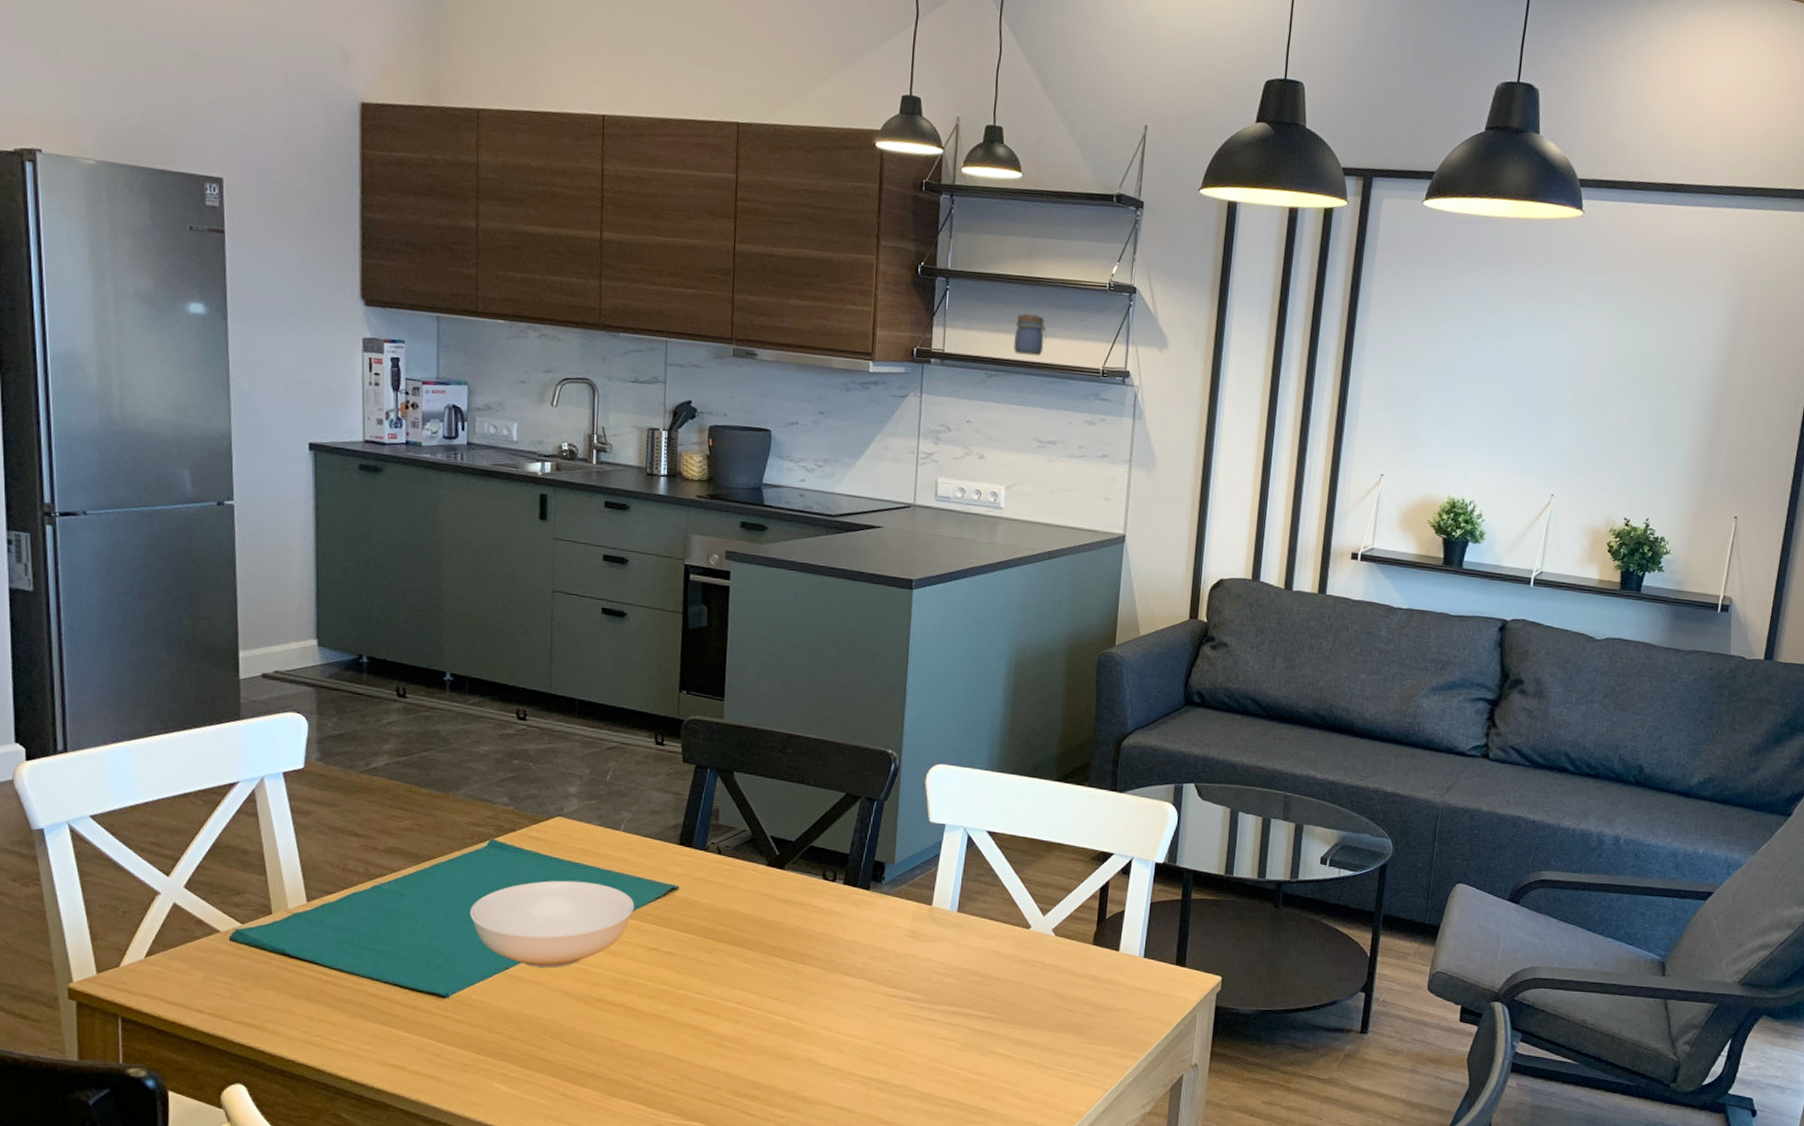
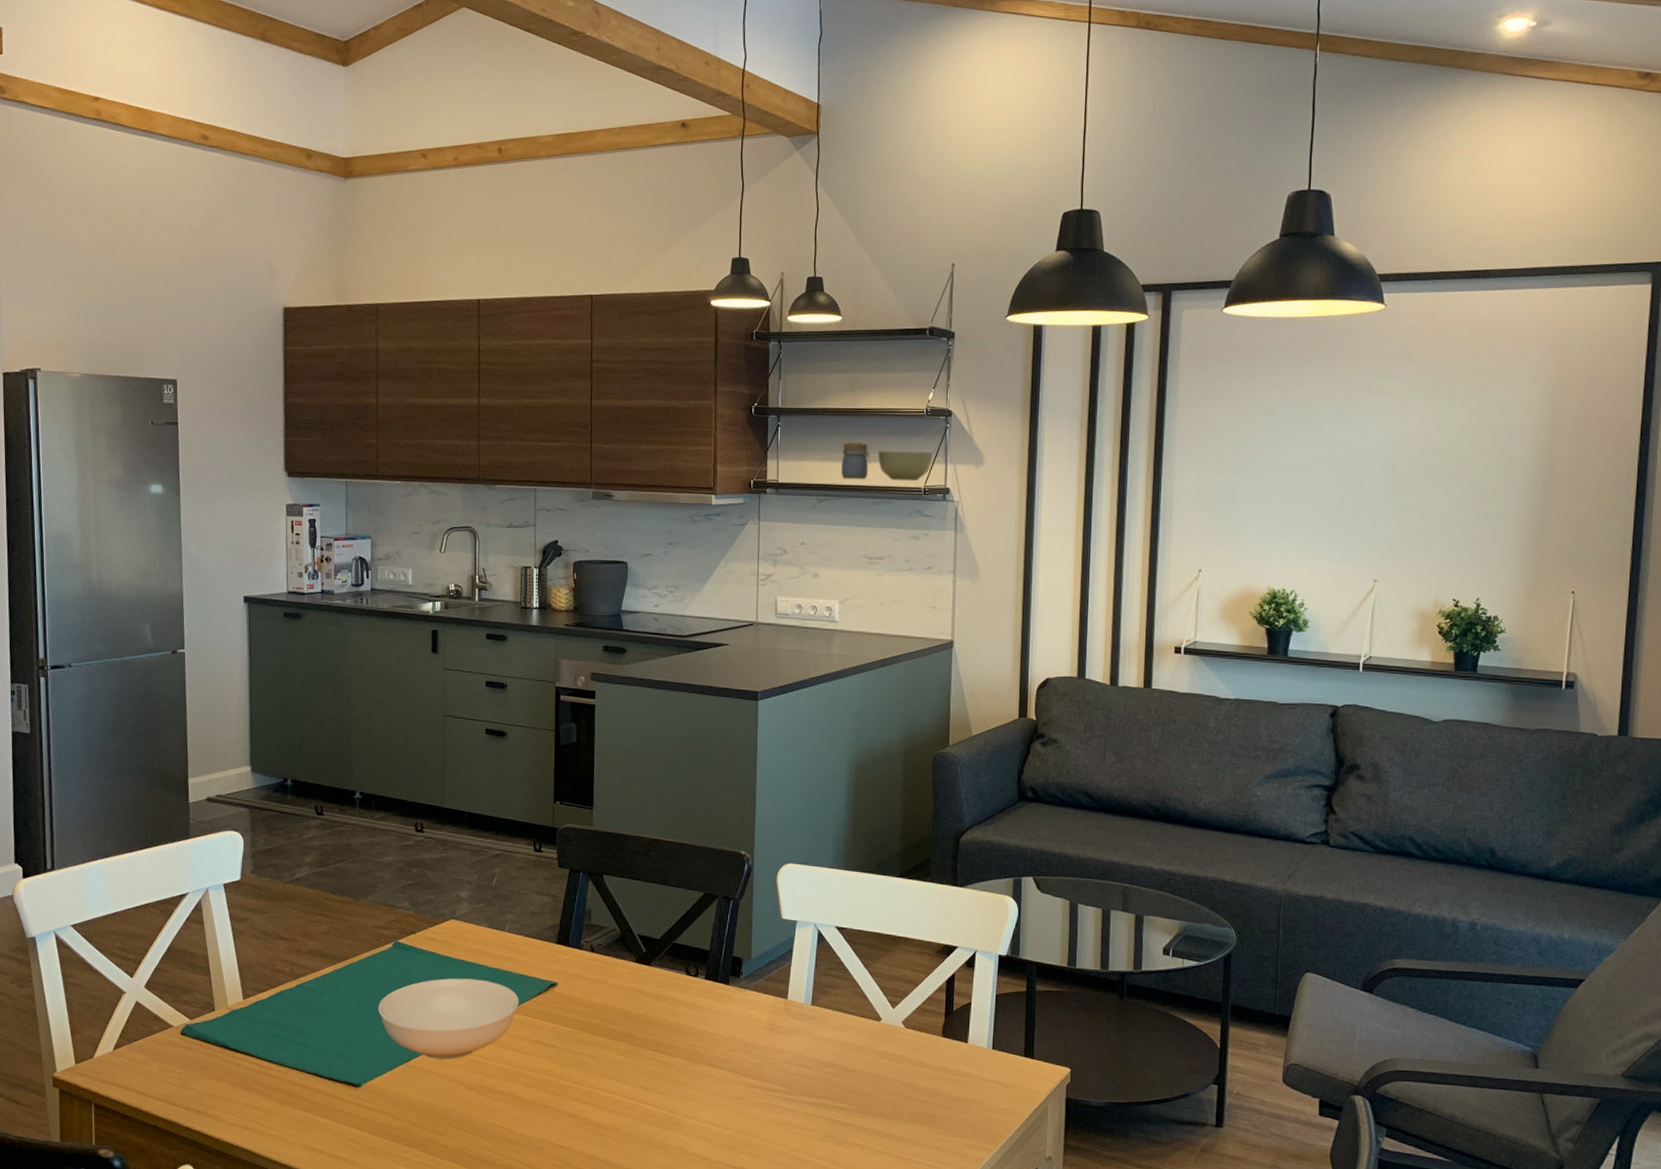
bowl: none [1054,324,1115,362] -> present [877,450,934,482]

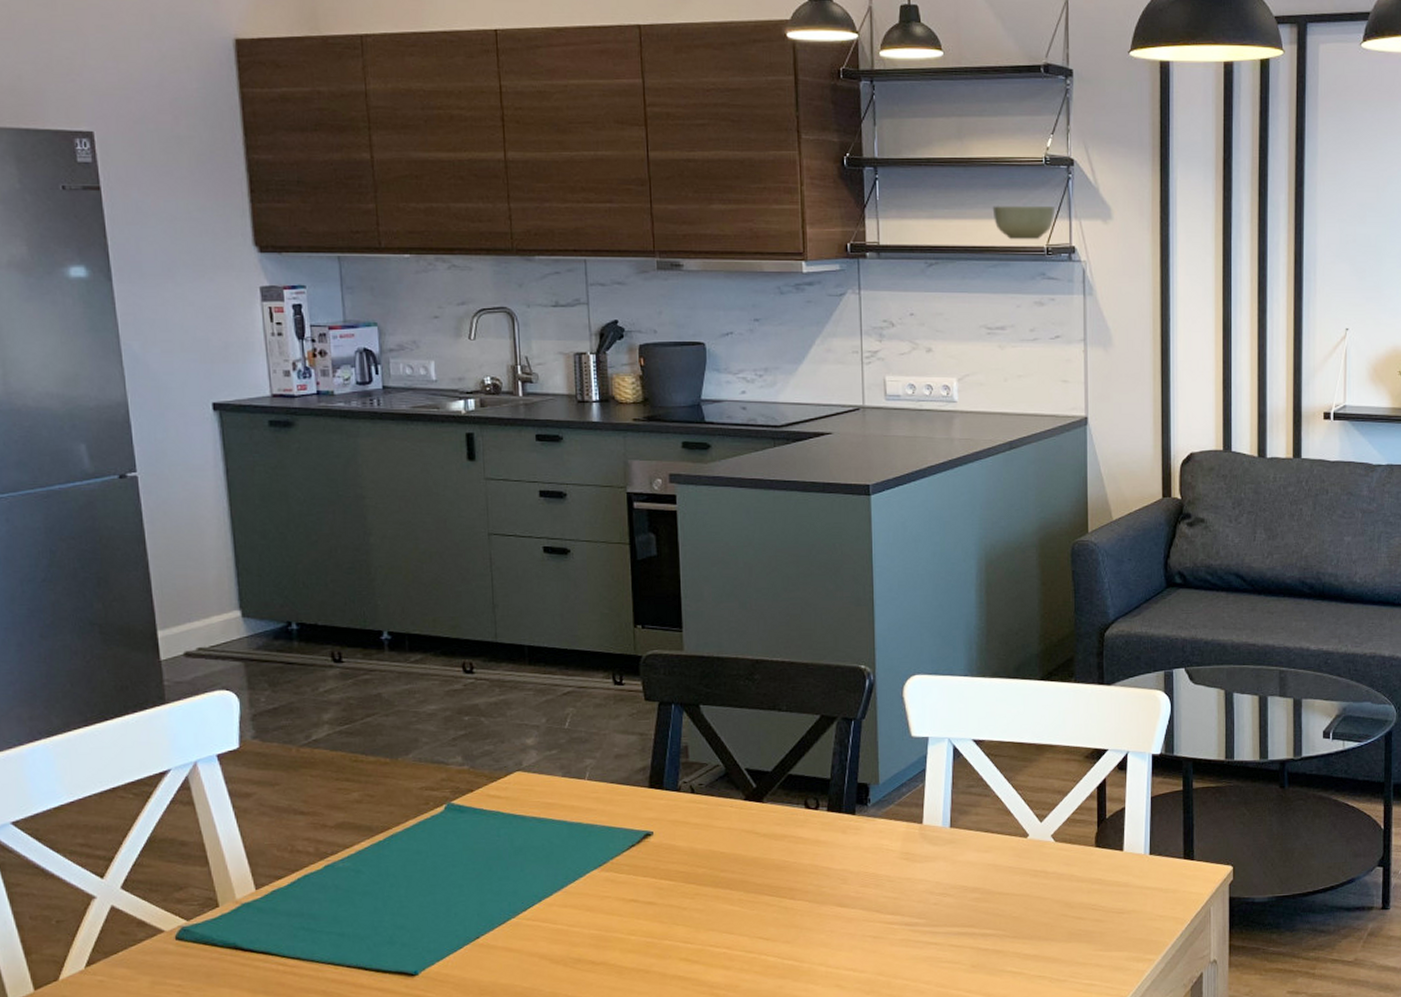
bowl: present [377,978,520,1060] -> none [431,837,608,933]
jar: present [841,443,871,480] -> none [951,197,986,240]

